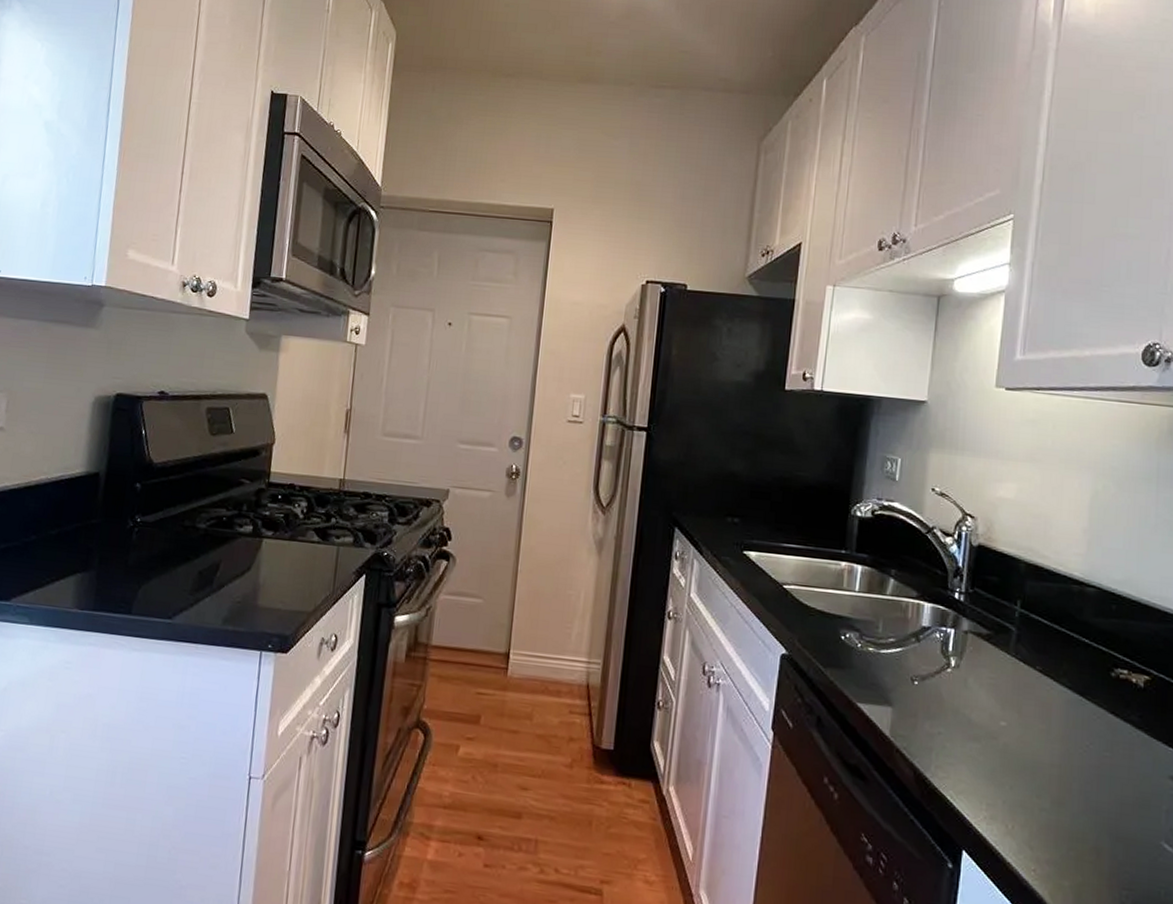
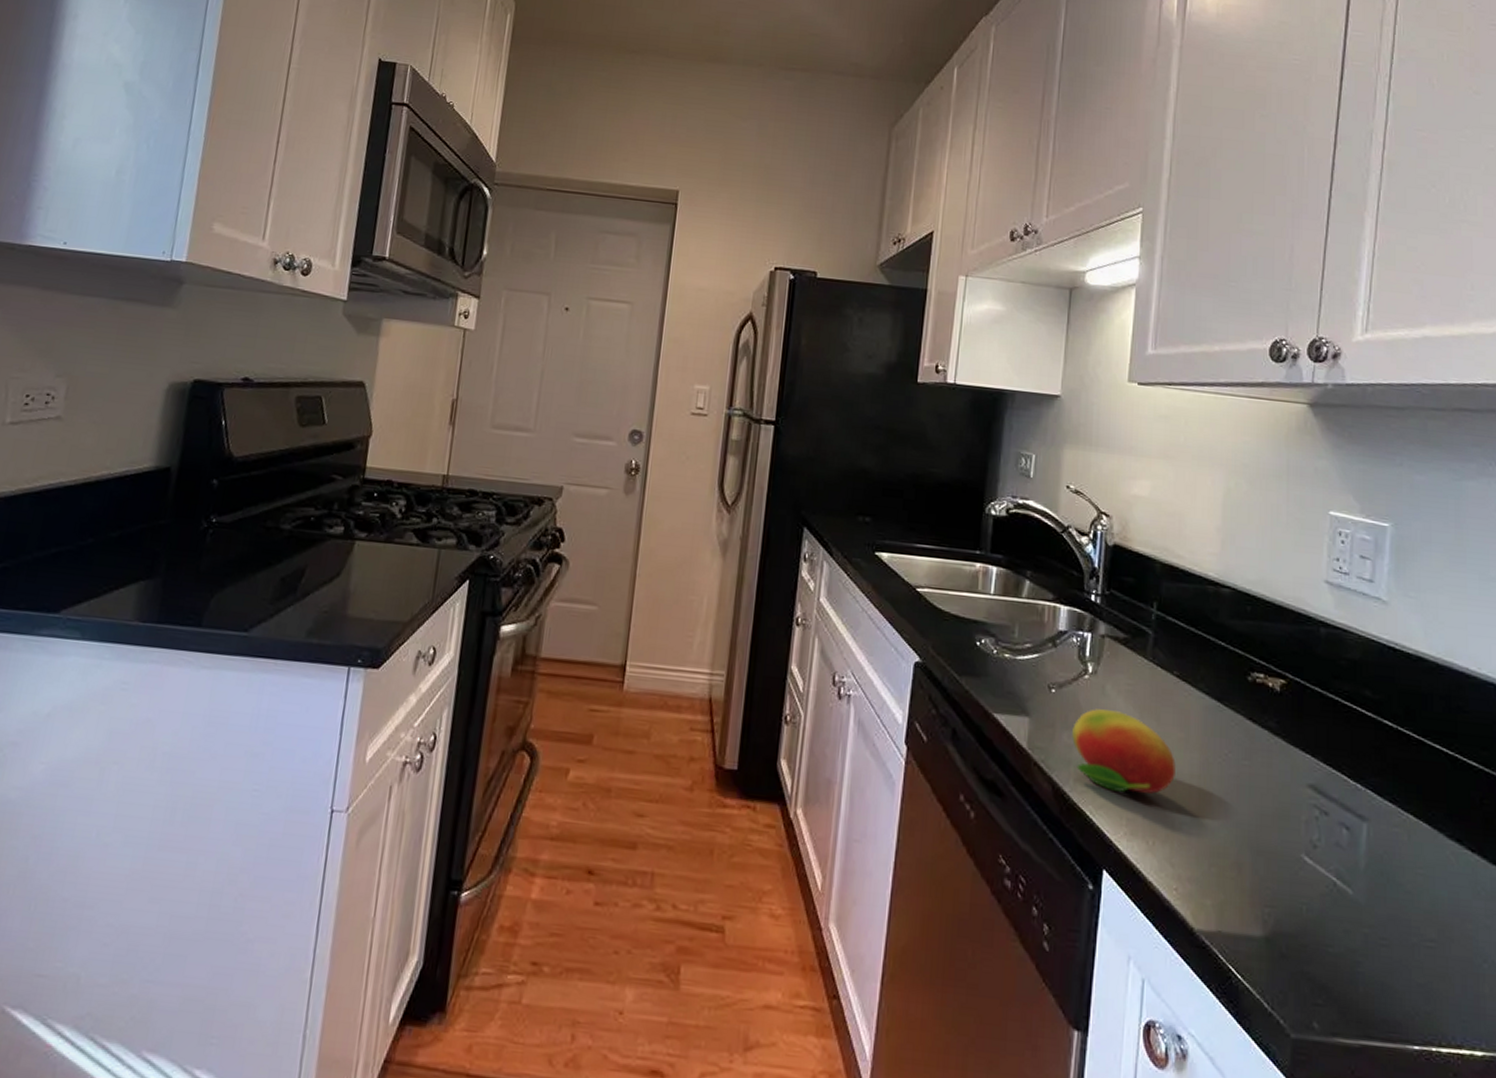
fruit: none [934,700,1036,782] -> present [1072,709,1176,794]

